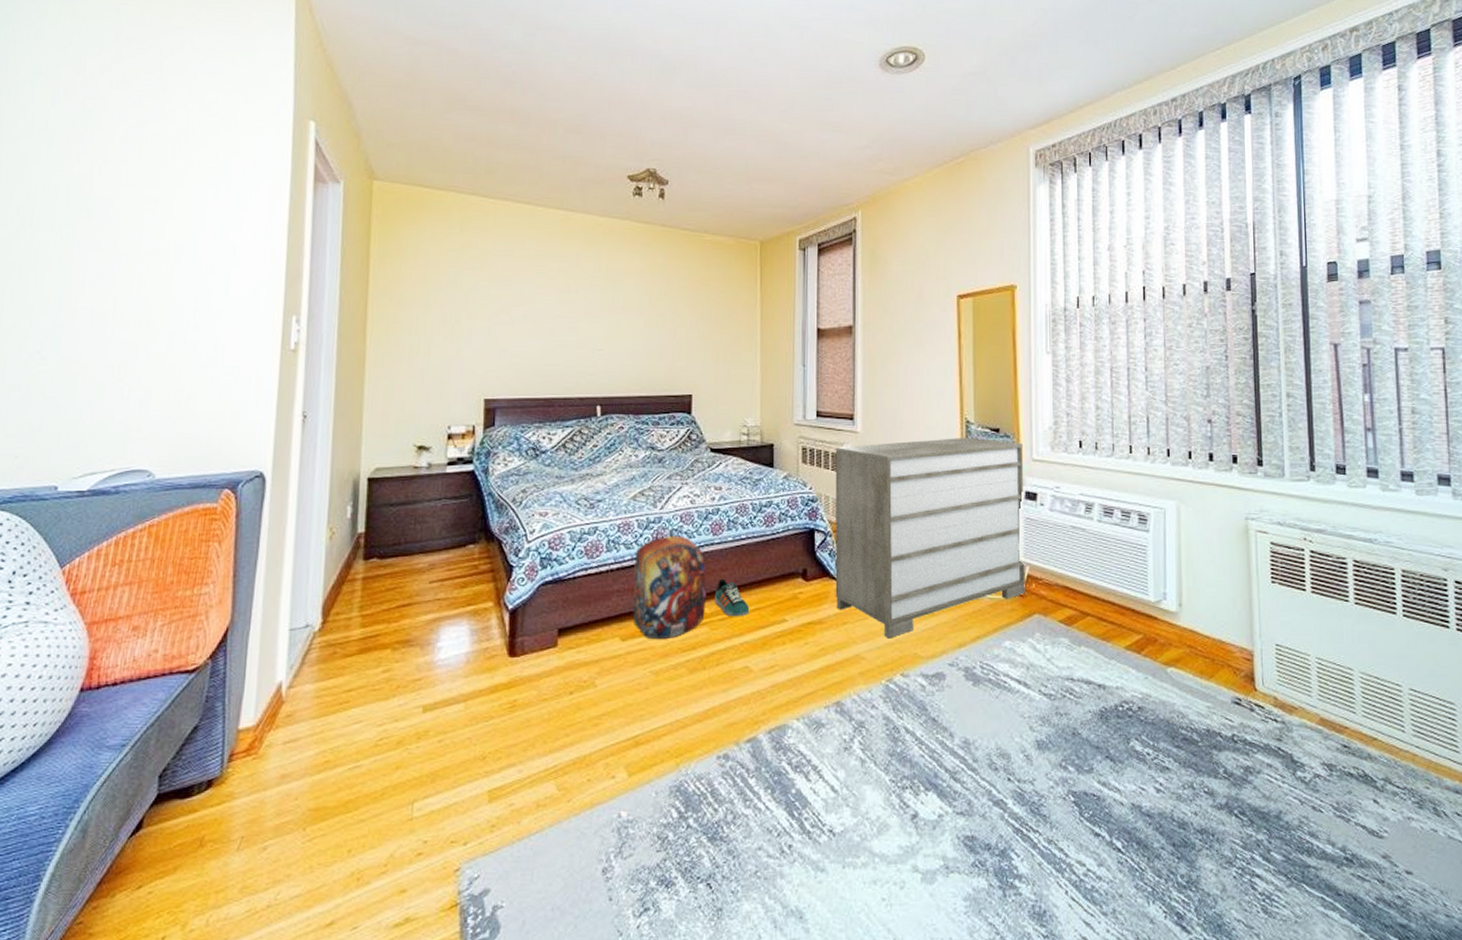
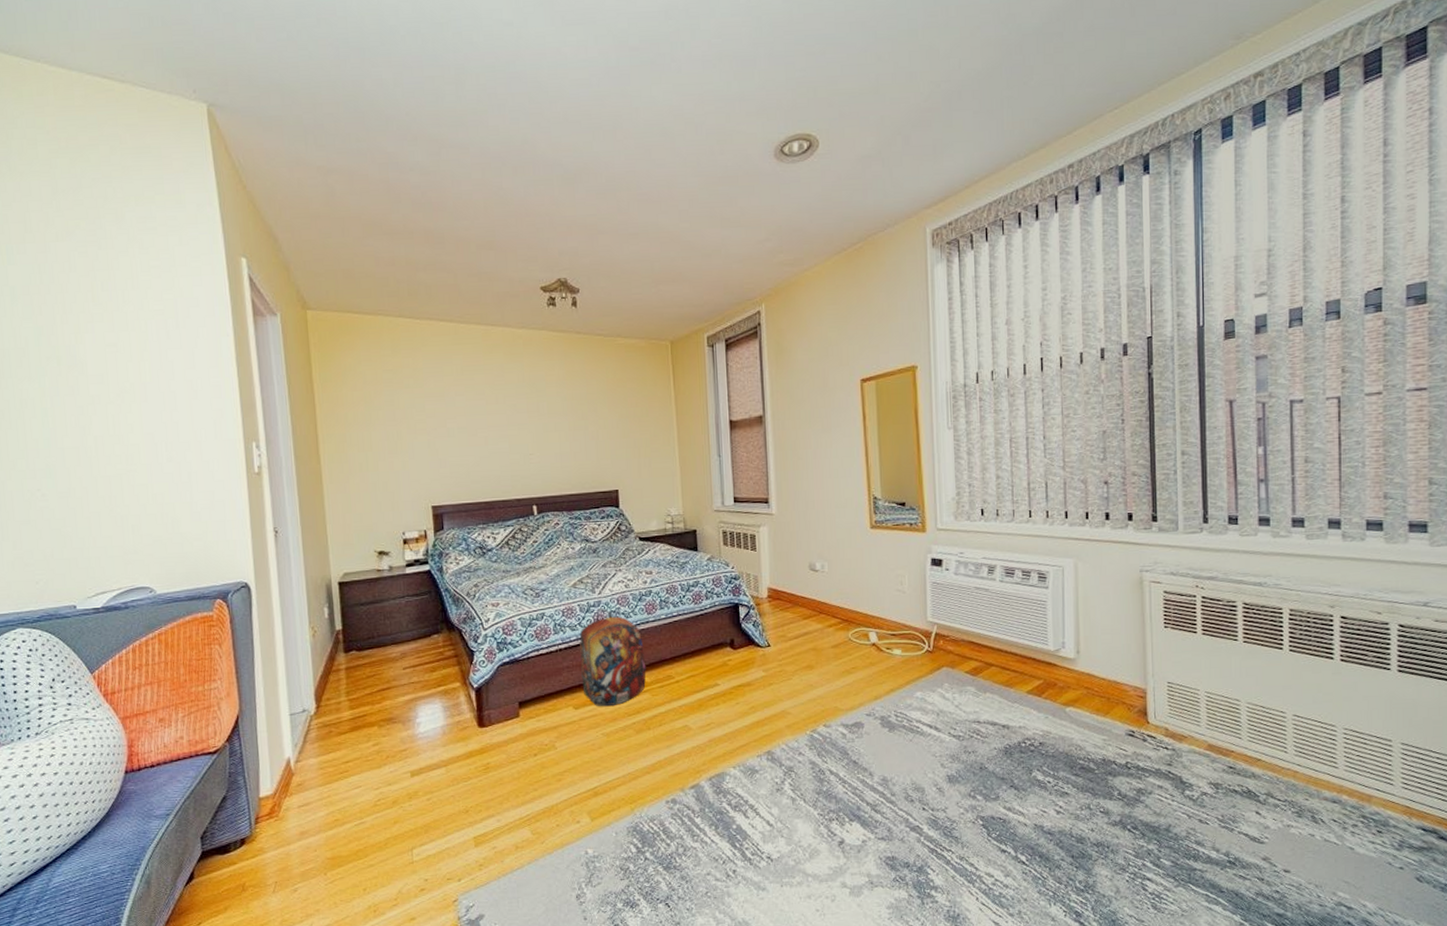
sneaker: present [715,578,750,617] -> none [653,651,685,684]
dresser: present [835,438,1025,639] -> none [753,512,934,695]

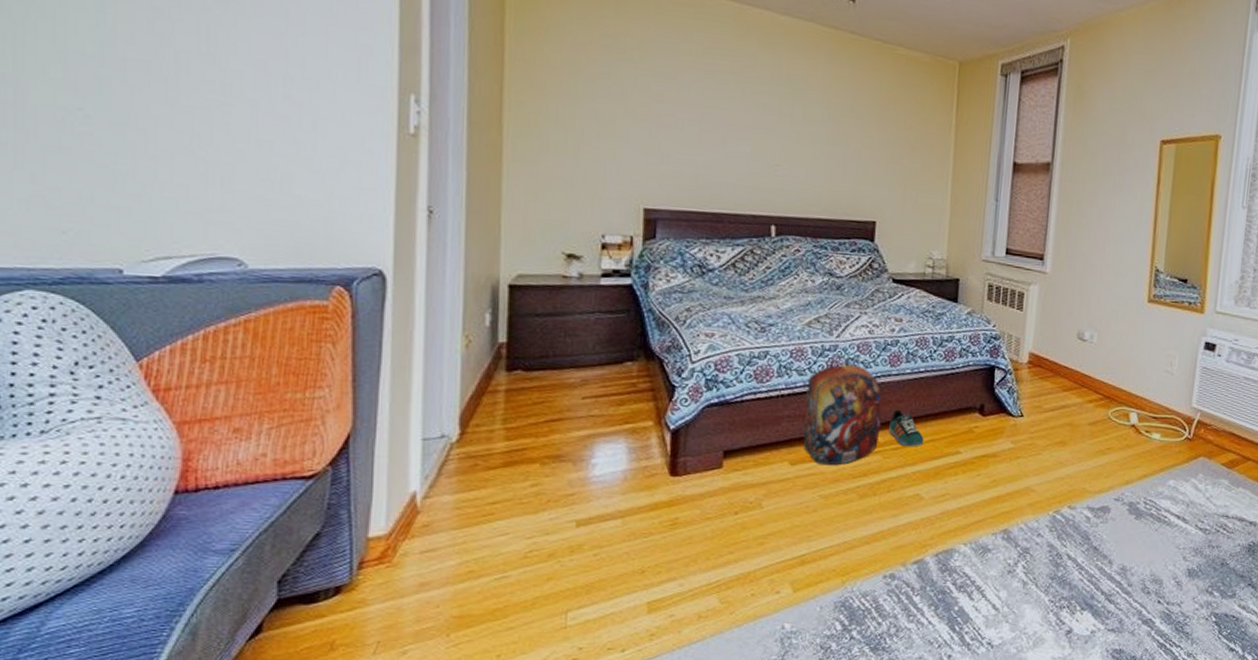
sneaker: none [653,651,685,684] -> present [889,409,924,447]

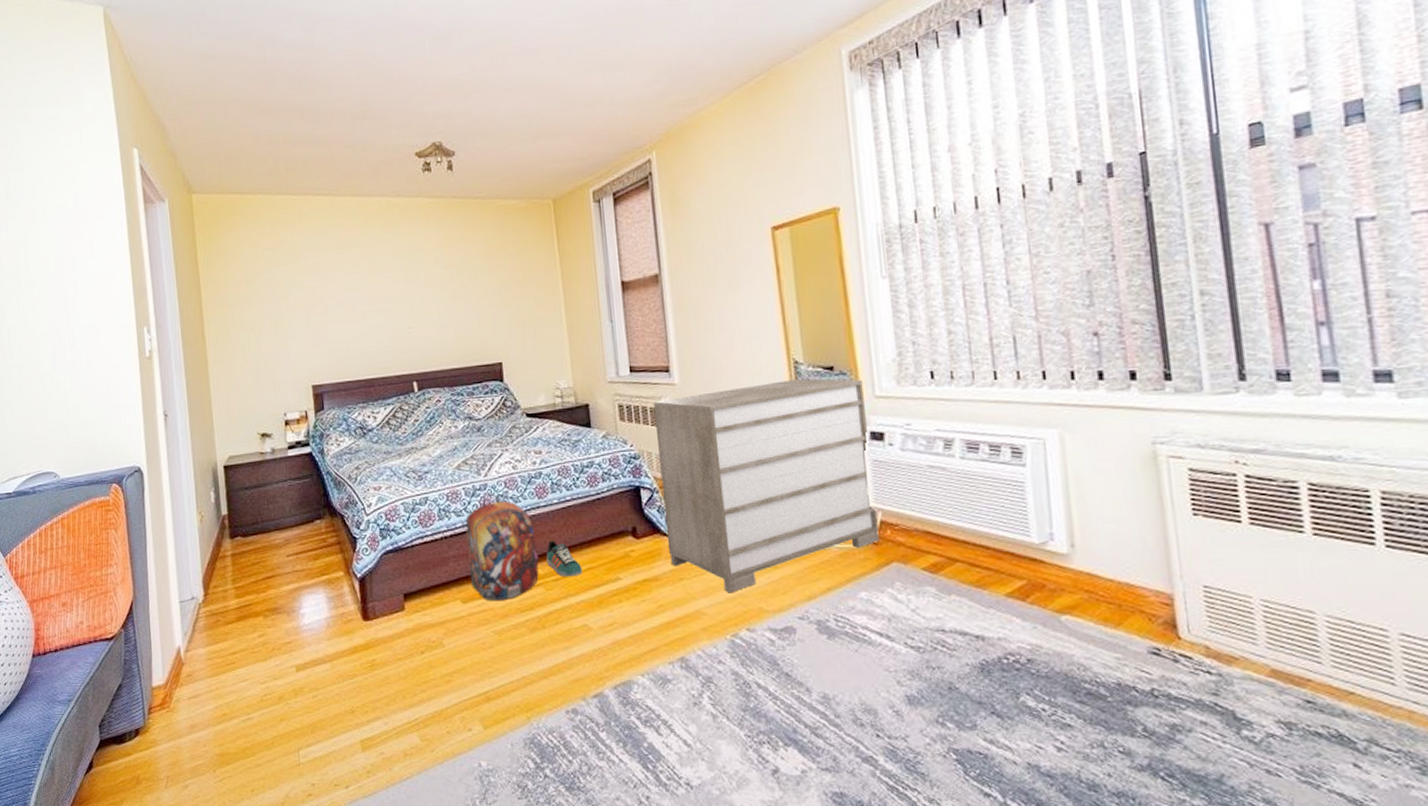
dresser: none [1011,285,1208,474] -> present [653,379,879,593]

